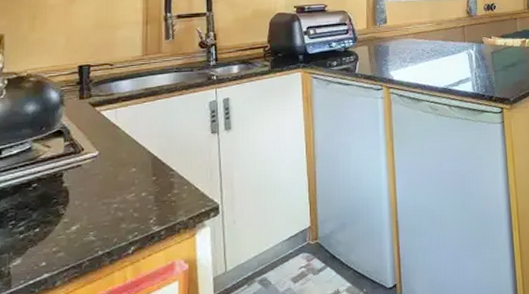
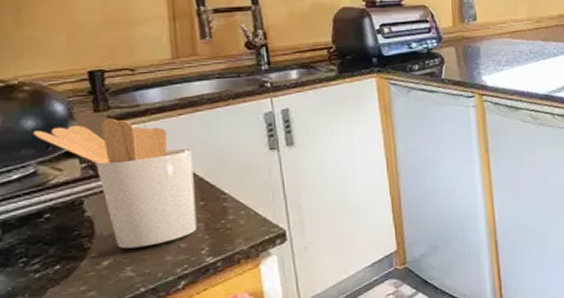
utensil holder: none [32,104,150,216] -> present [32,118,197,249]

